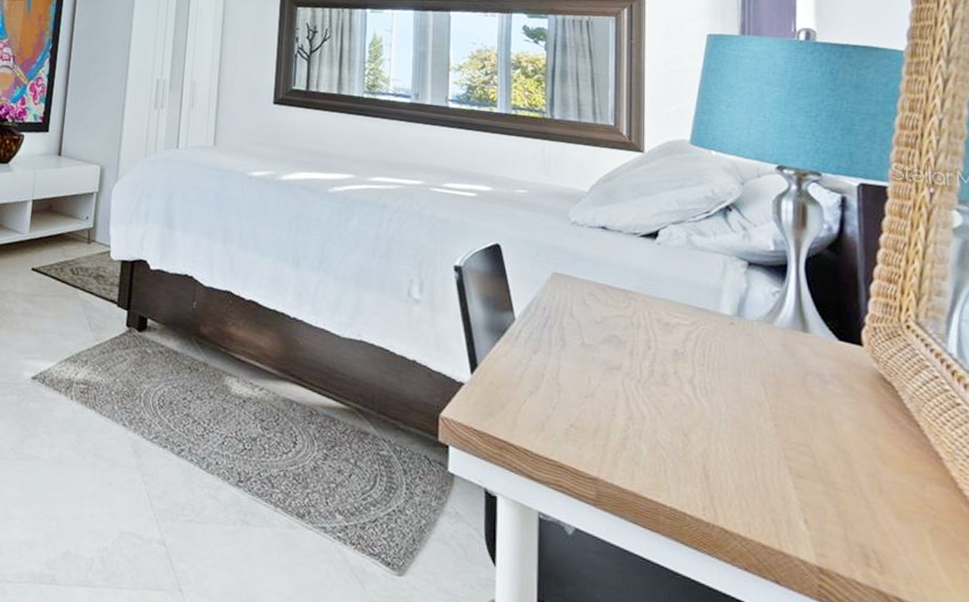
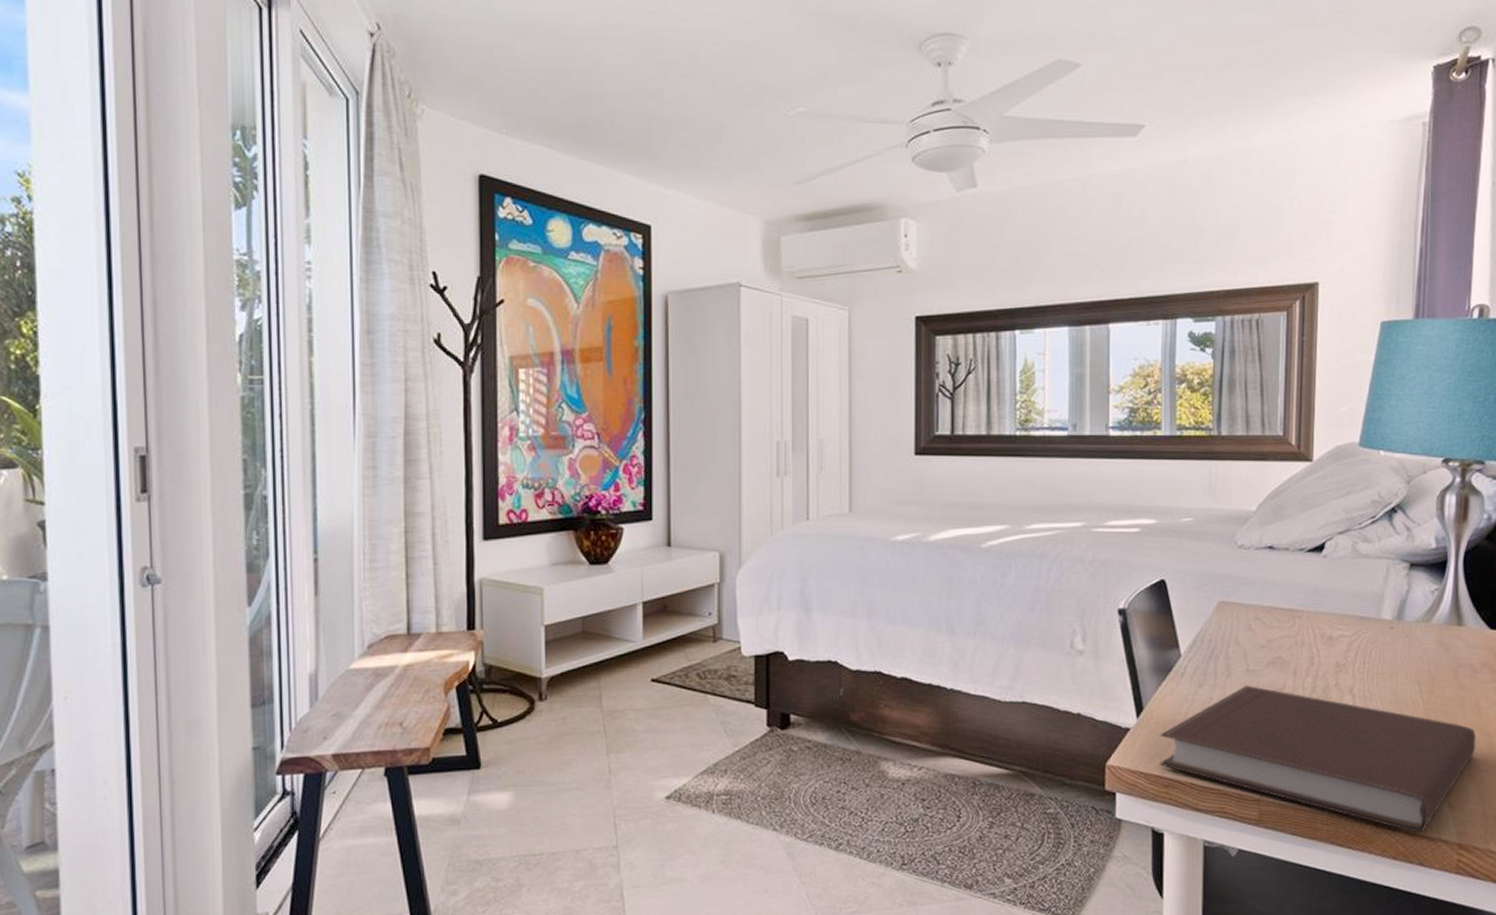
notebook: none [493,358,832,546] -> present [1159,685,1476,832]

